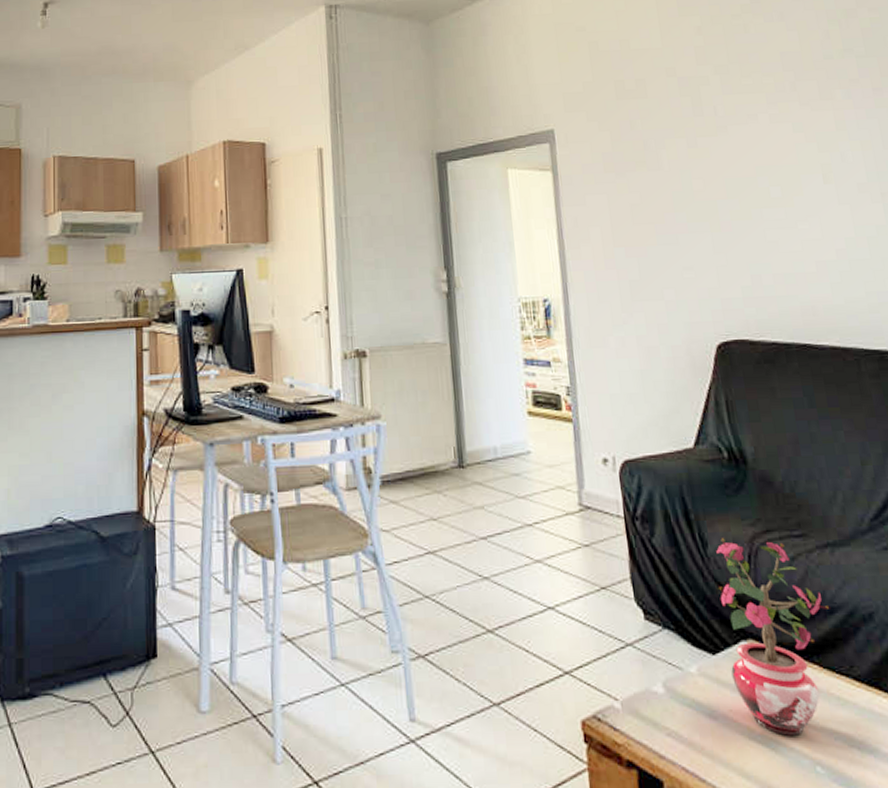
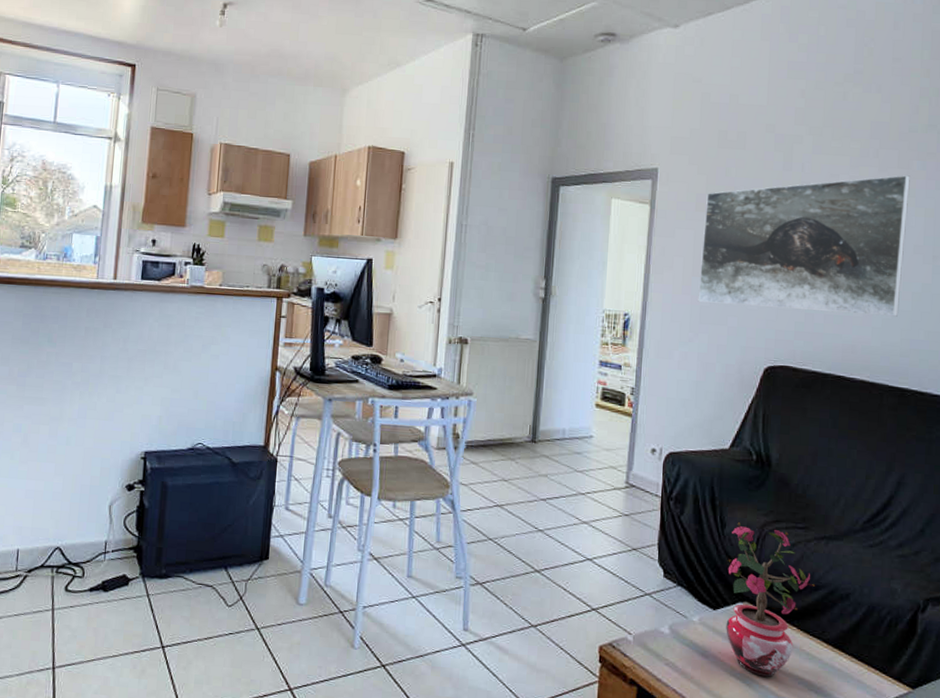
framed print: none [614,106,857,276] -> present [698,175,910,317]

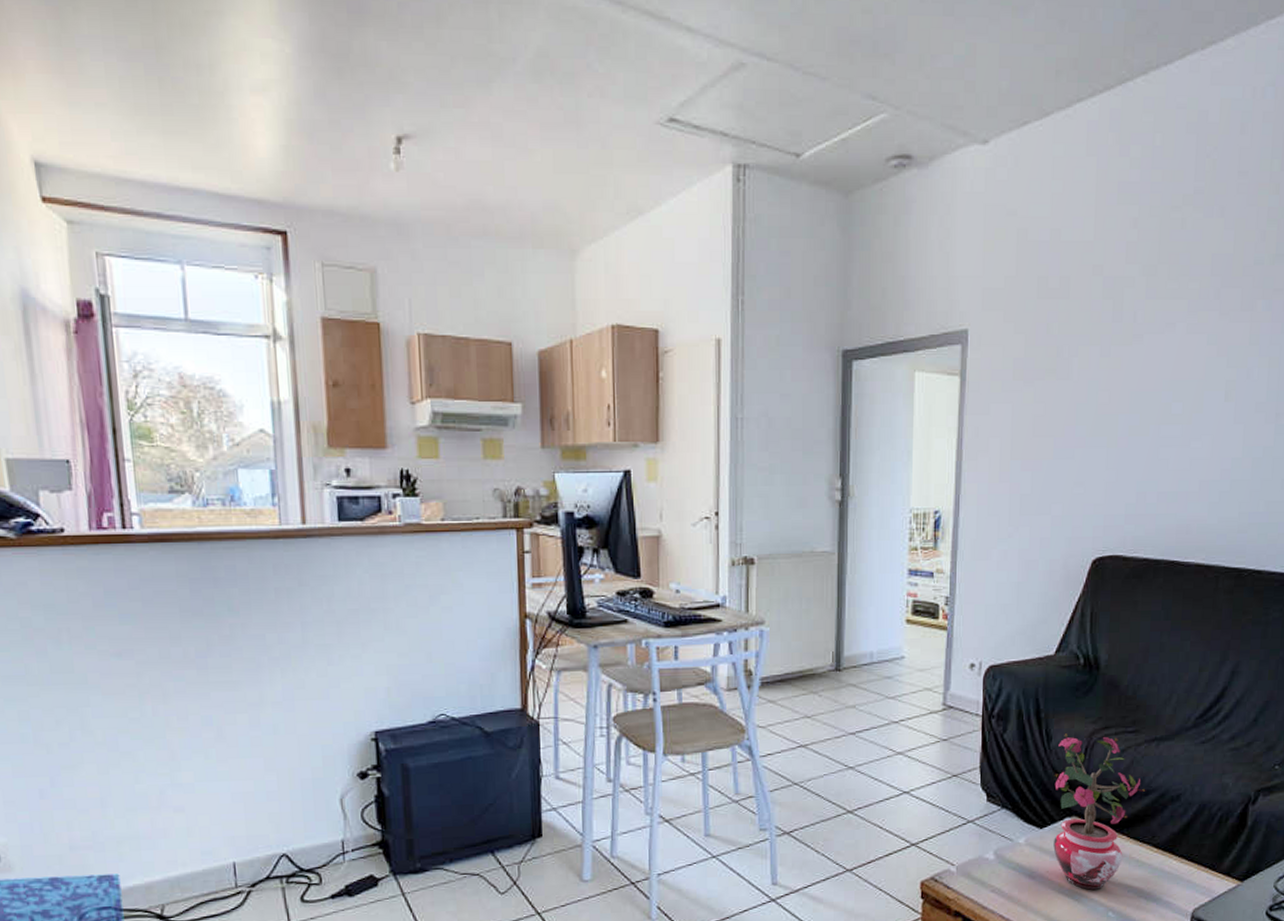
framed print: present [698,175,910,317] -> none [1017,318,1254,490]

